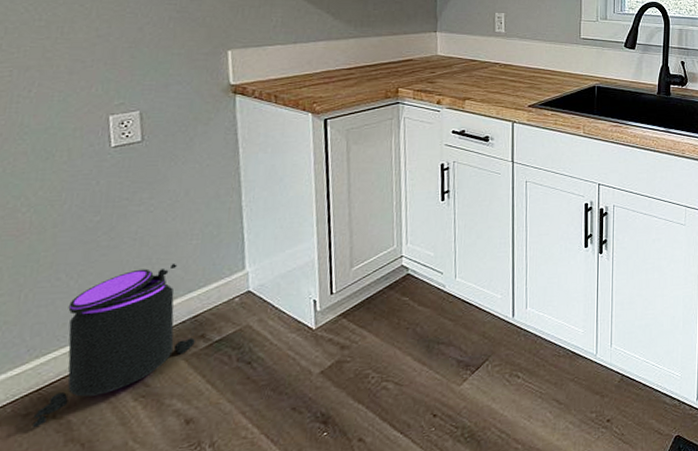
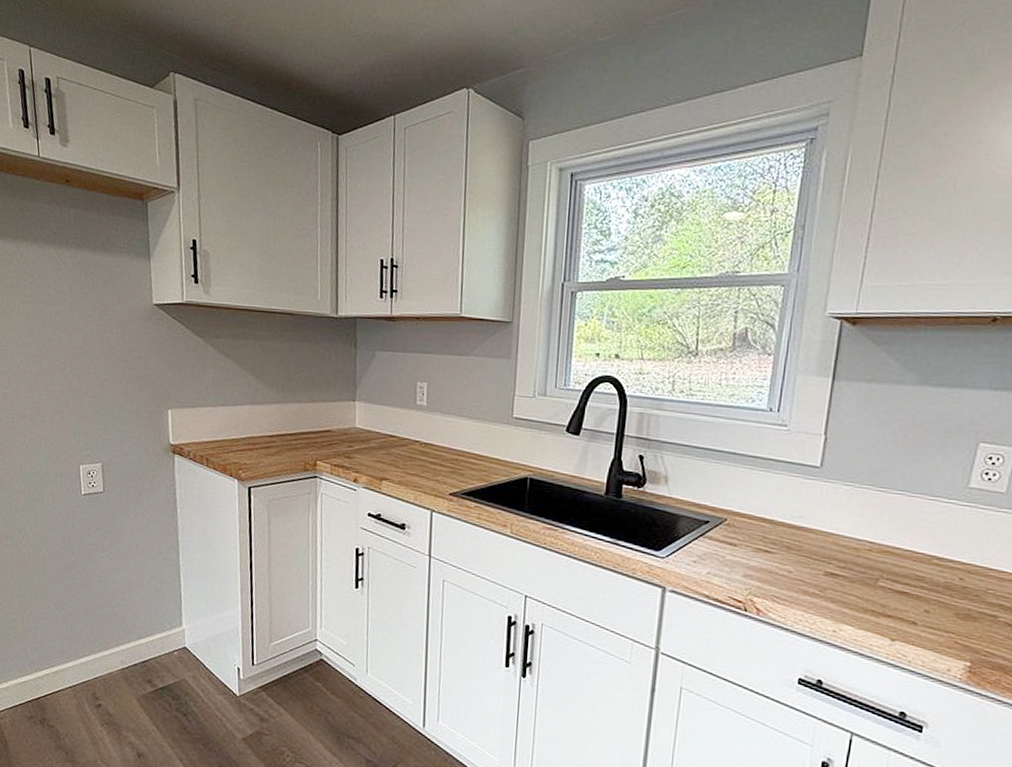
trash can: present [31,264,195,428] -> none [34,609,144,730]

